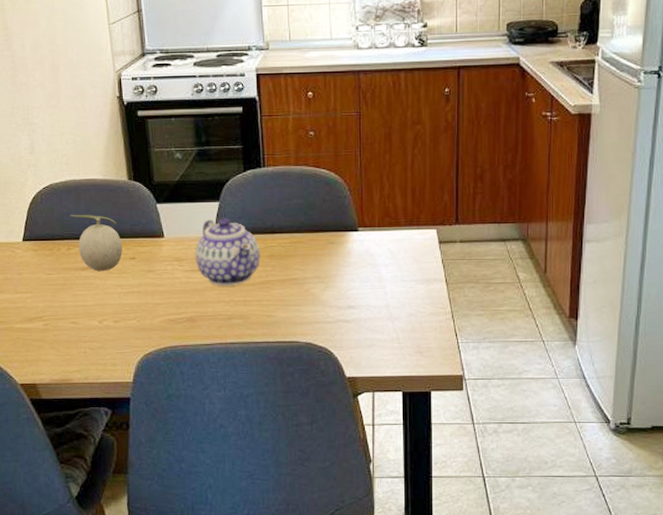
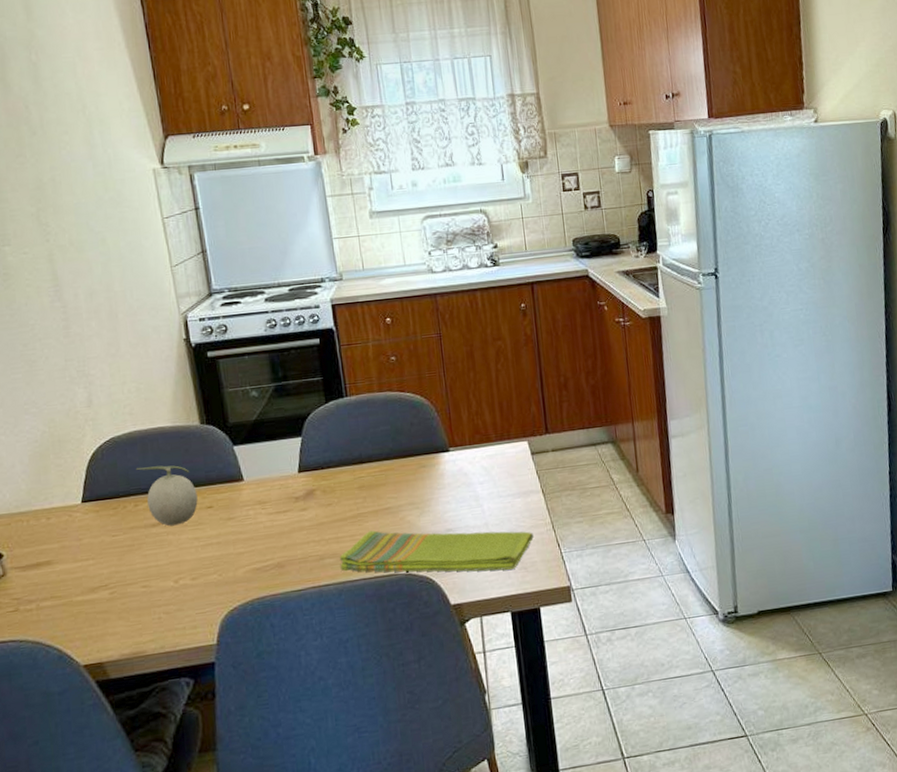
teapot: present [195,218,260,286] -> none [278,453,350,526]
dish towel: none [246,298,432,352] -> present [339,530,534,573]

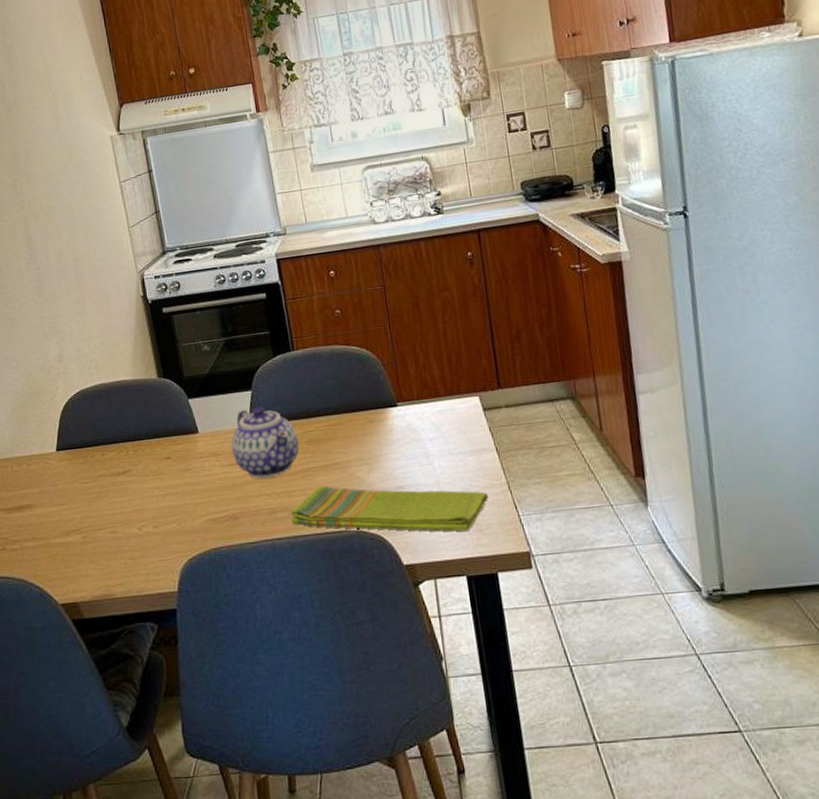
fruit: present [135,465,198,526] -> none [102,417,158,476]
teapot: none [278,453,350,526] -> present [231,406,300,479]

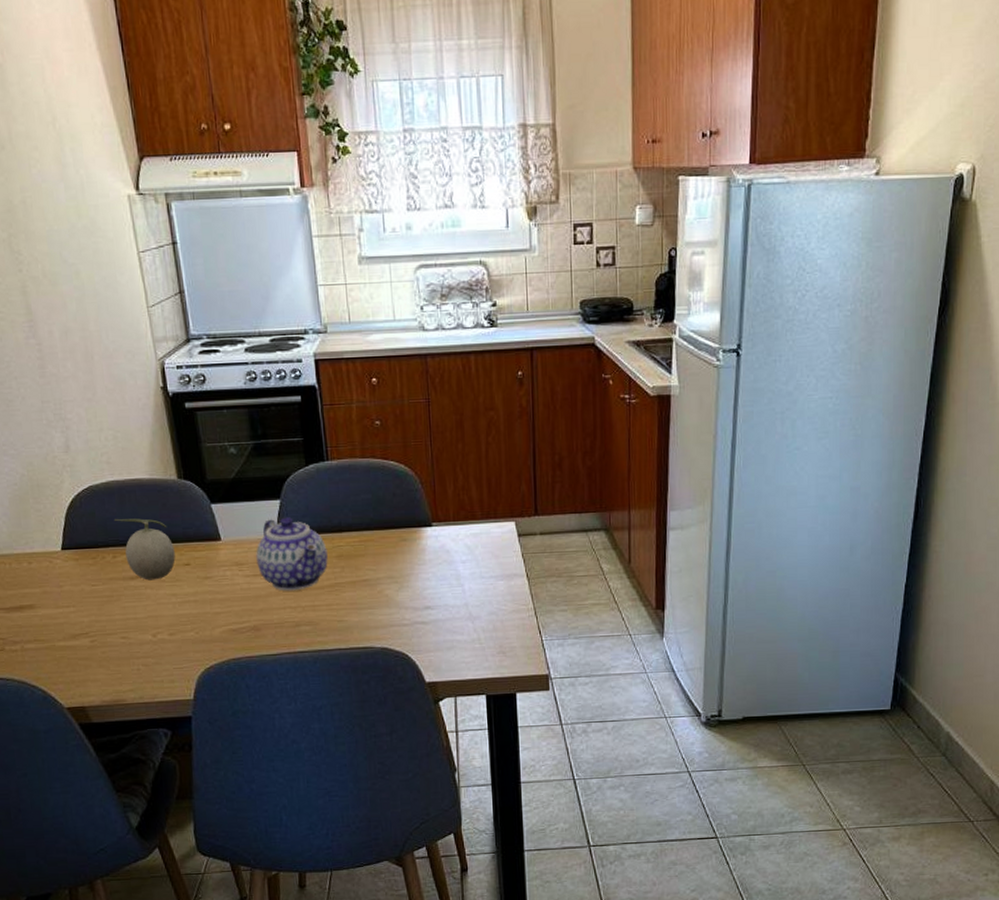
fruit: none [102,417,158,476] -> present [113,518,176,581]
dish towel: present [290,485,488,532] -> none [315,601,514,653]

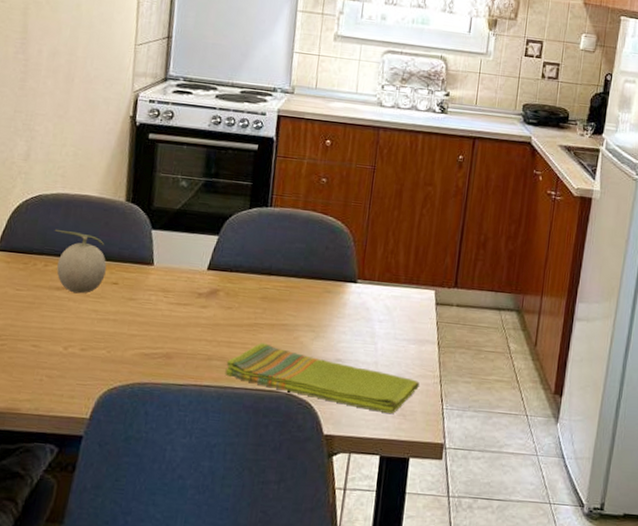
teapot: present [256,517,328,591] -> none [183,252,254,325]
dish towel: none [315,601,514,653] -> present [225,343,419,413]

